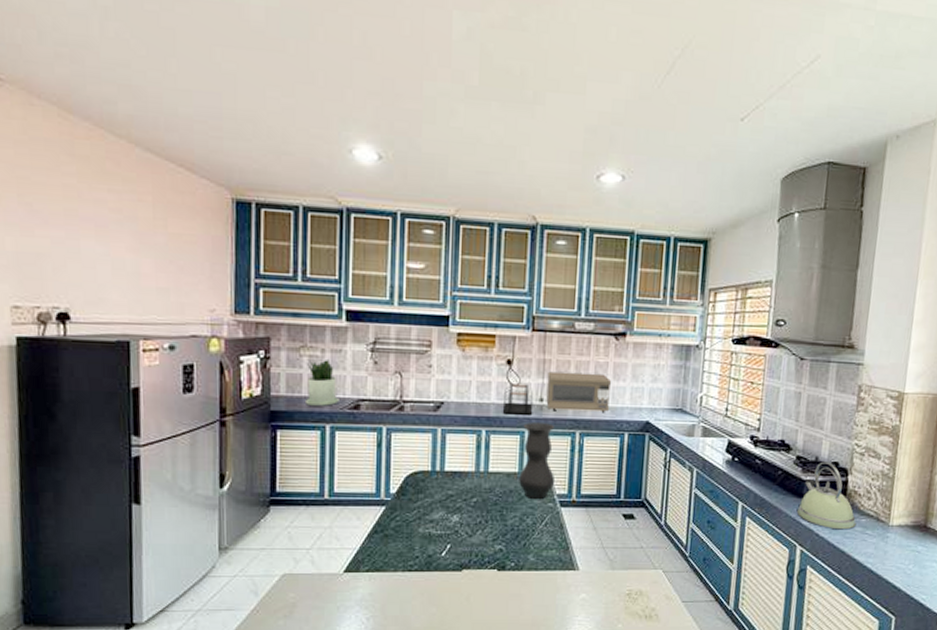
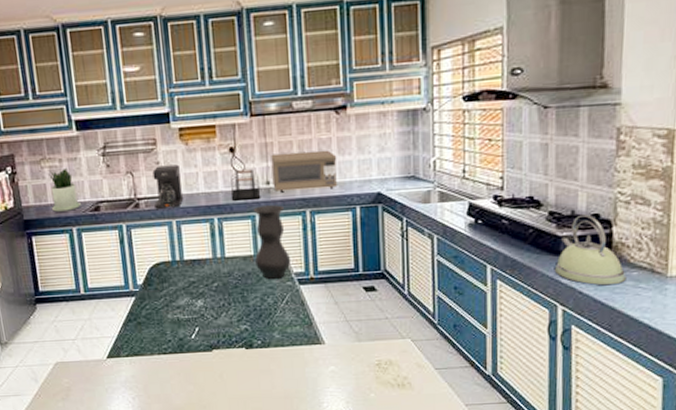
coffee maker: none [421,369,453,415] -> present [152,164,184,209]

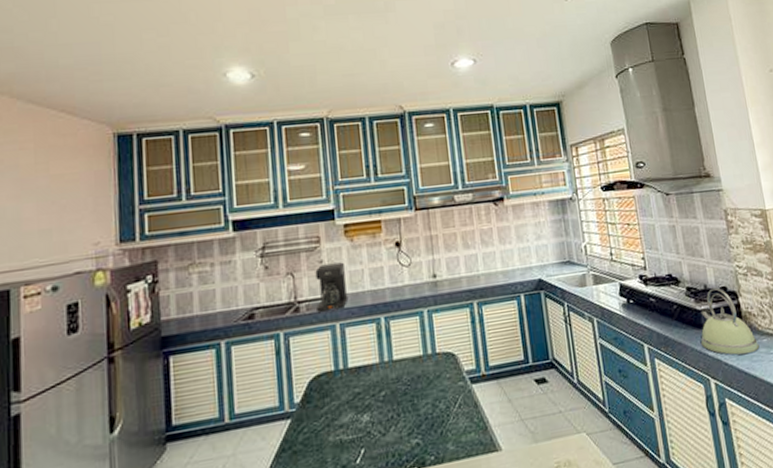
planter: present [49,167,81,213] -> none [196,272,233,325]
dish rack: present [230,169,261,201] -> none [397,263,429,297]
vase: present [253,205,291,279] -> none [420,298,462,381]
microwave: present [271,150,337,193] -> none [436,240,501,285]

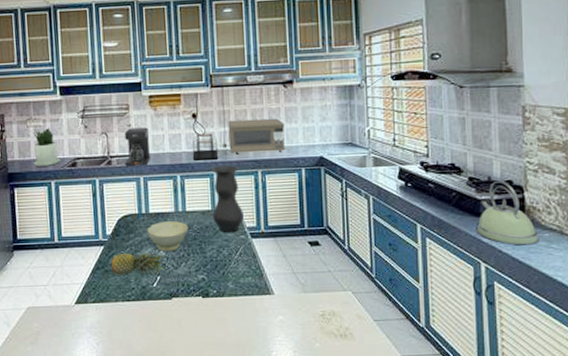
planter: none [196,272,233,325] -> present [33,127,60,167]
fruit: none [300,416,370,456] -> present [110,252,165,275]
bowl: none [345,374,397,416] -> present [146,221,188,252]
dish rack: none [397,263,429,297] -> present [192,133,219,160]
vase: none [420,298,462,381] -> present [211,165,245,232]
microwave: none [436,240,501,285] -> present [228,118,285,155]

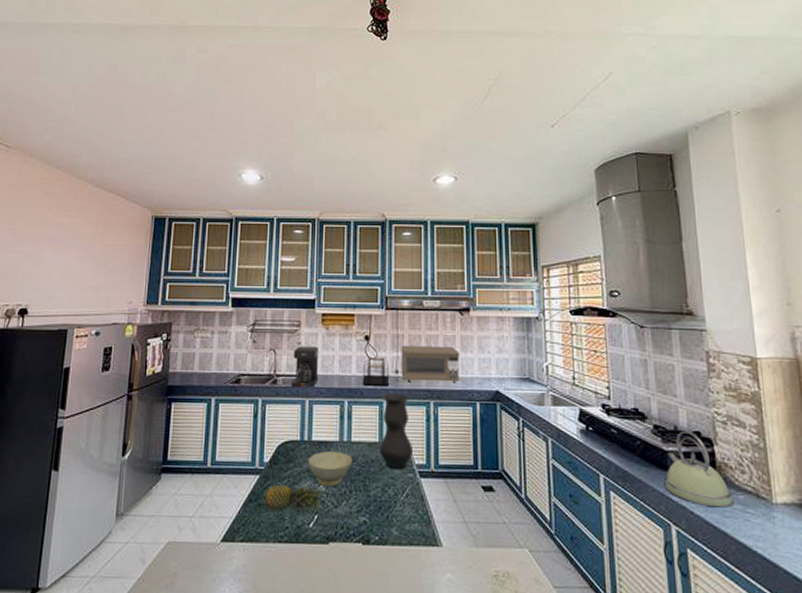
planter: present [33,127,60,167] -> none [195,339,224,382]

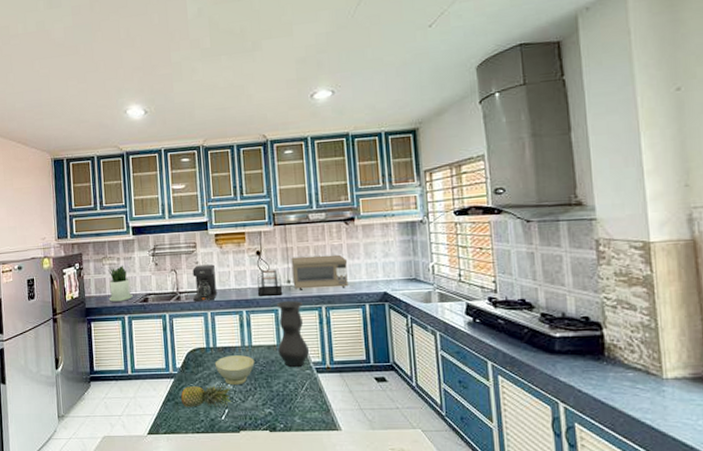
planter: none [195,339,224,382] -> present [108,265,133,303]
kettle: present [663,431,734,508] -> none [551,317,623,385]

